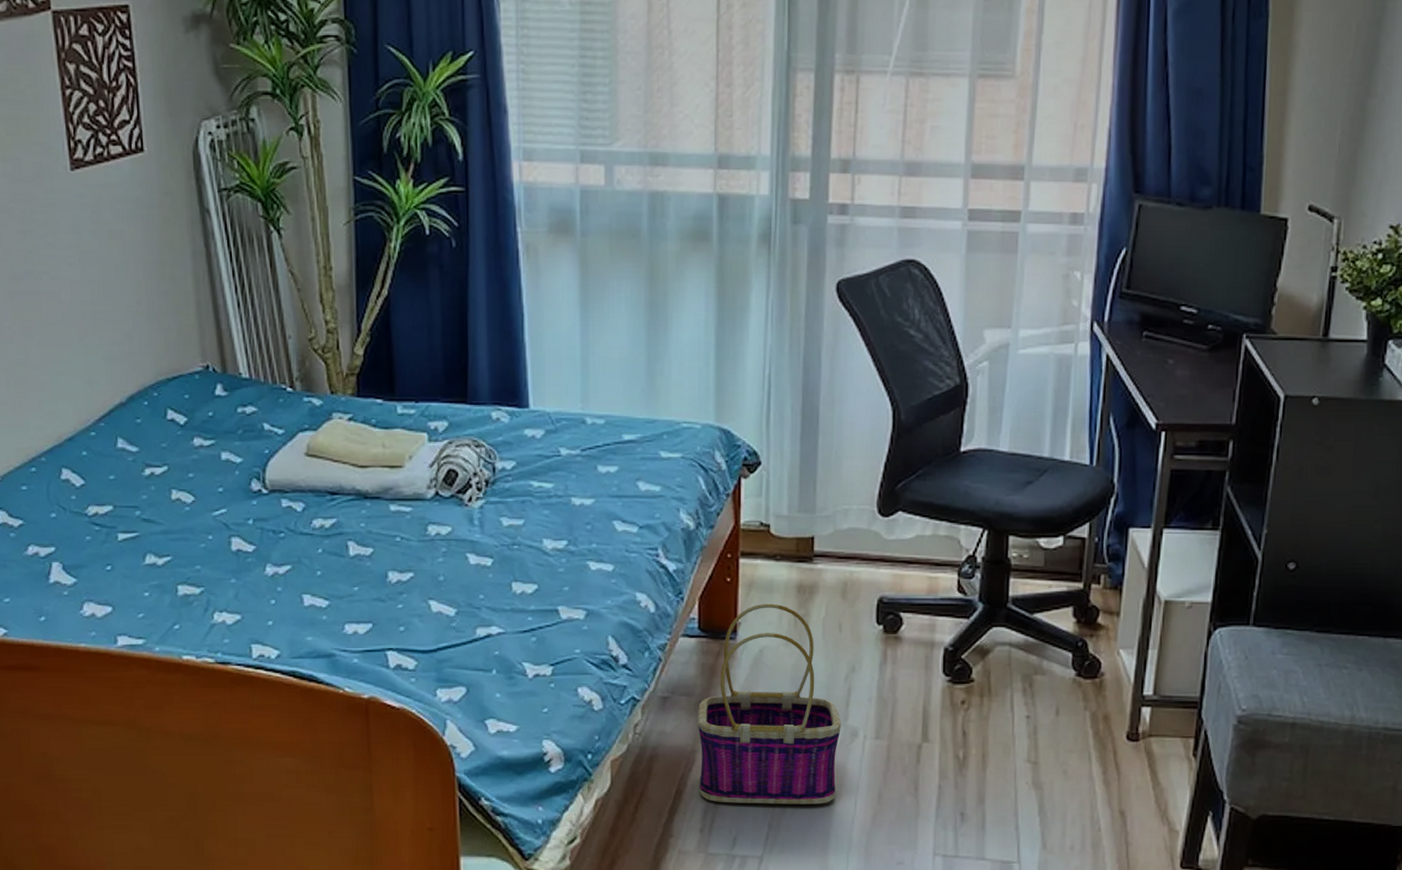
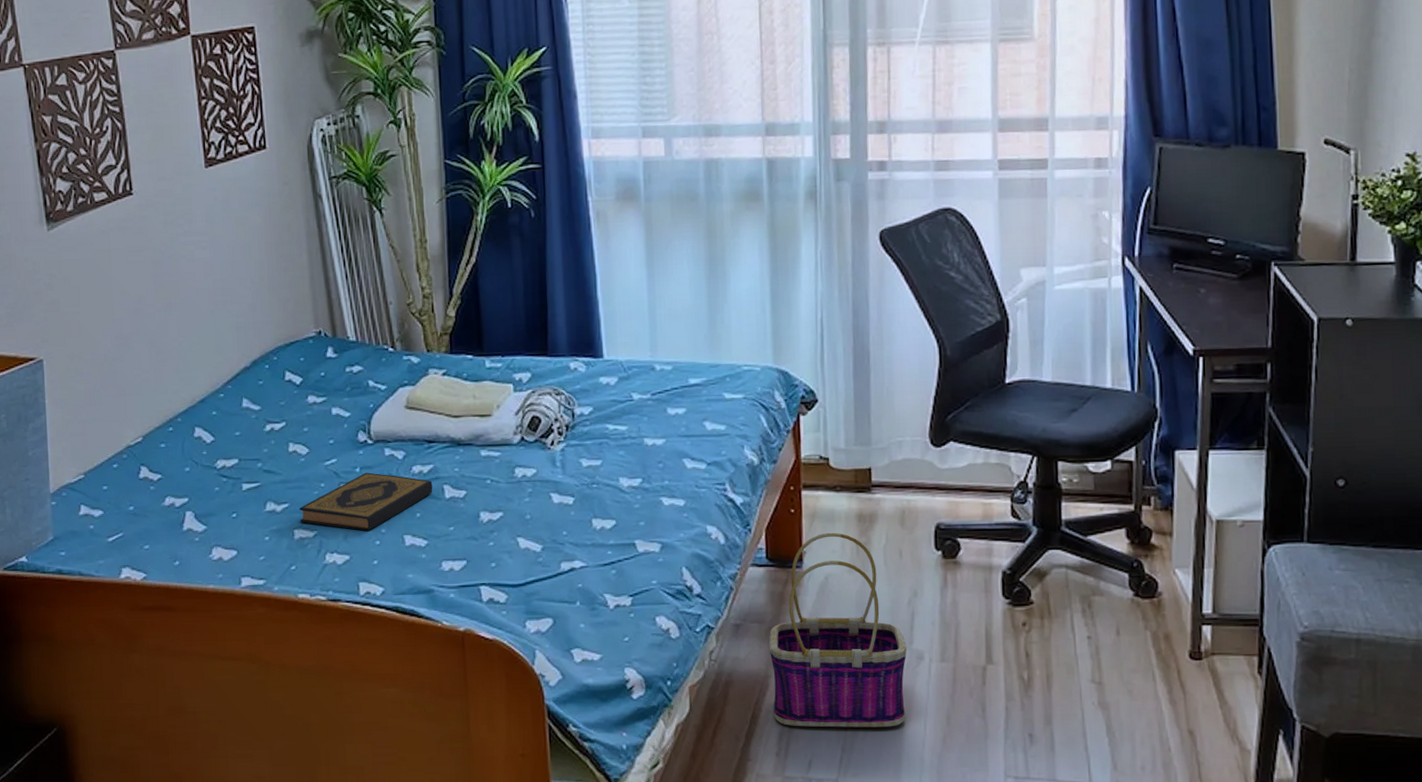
hardback book: none [183,525,336,589] -> present [299,472,433,531]

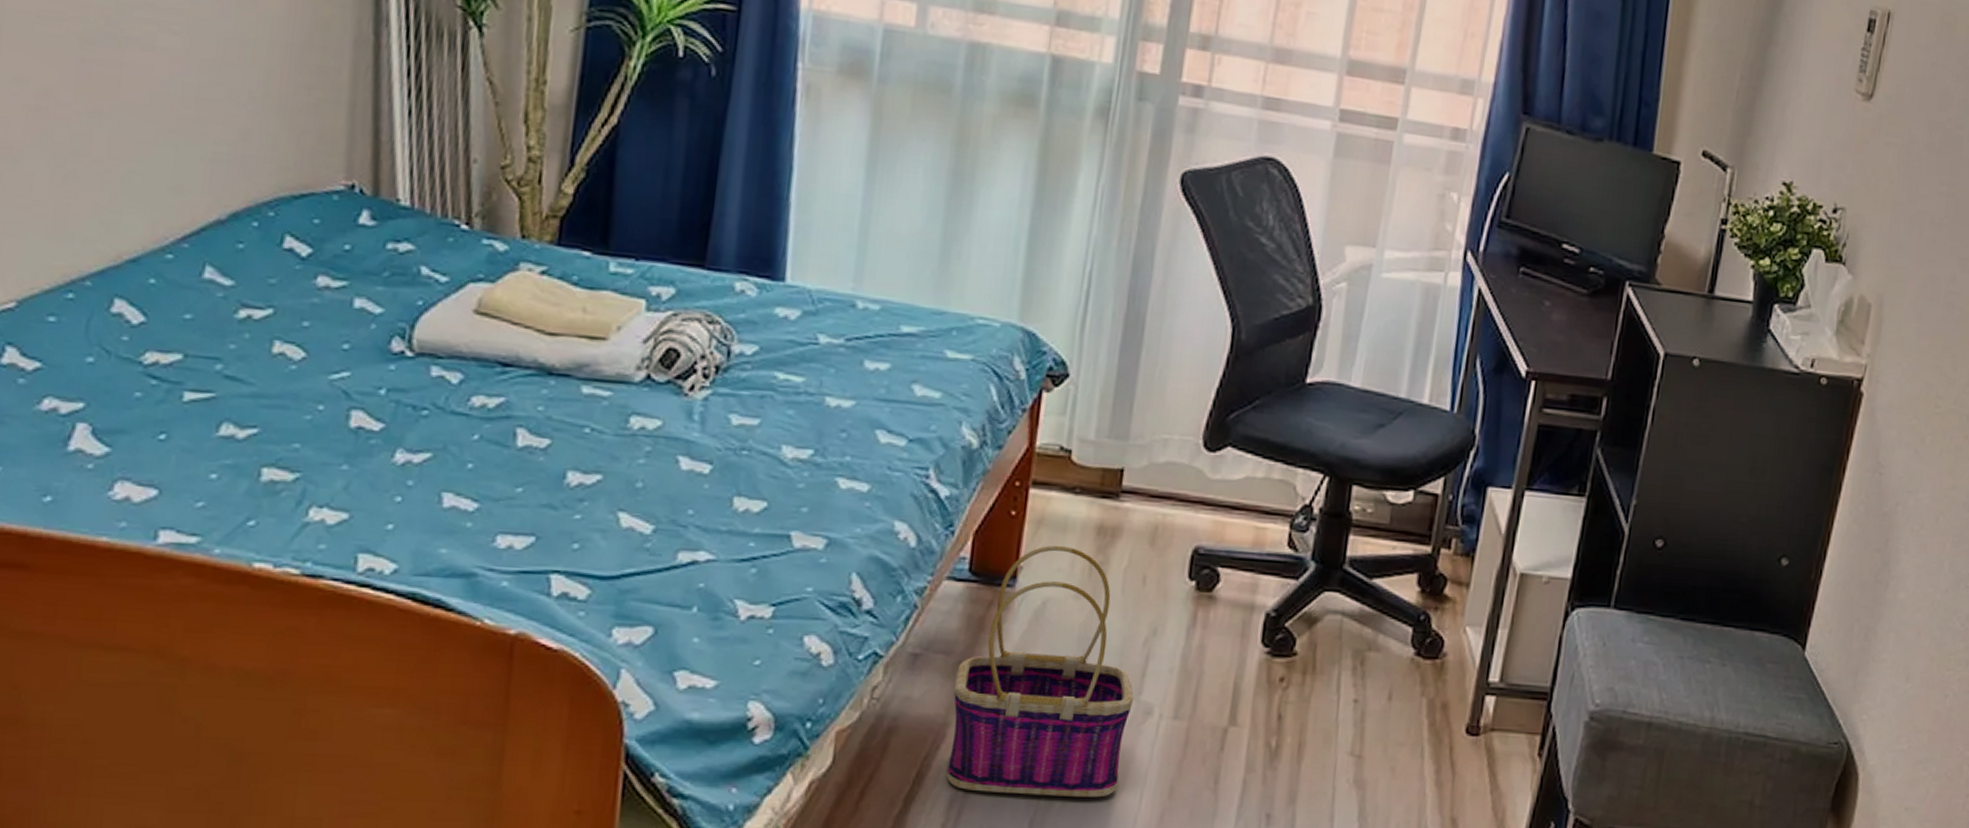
hardback book: present [299,472,433,531] -> none [274,397,500,481]

